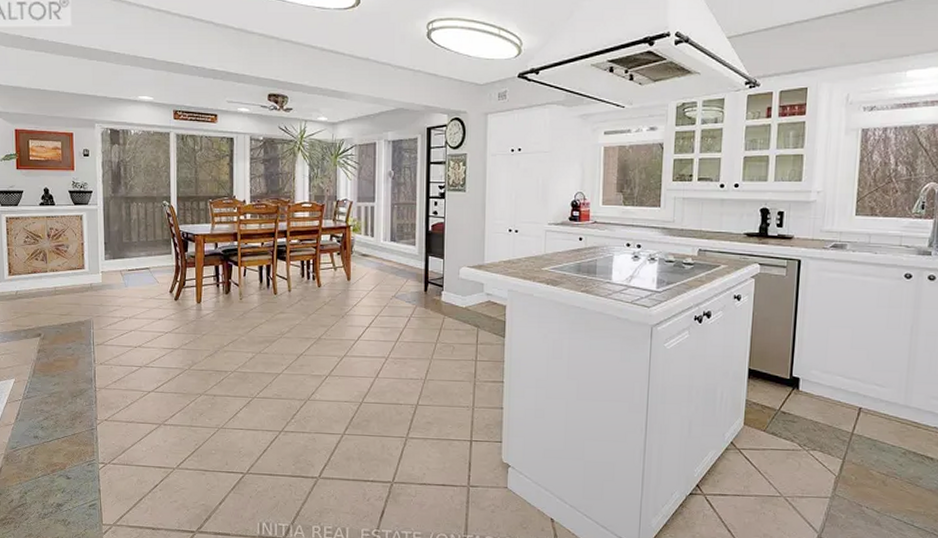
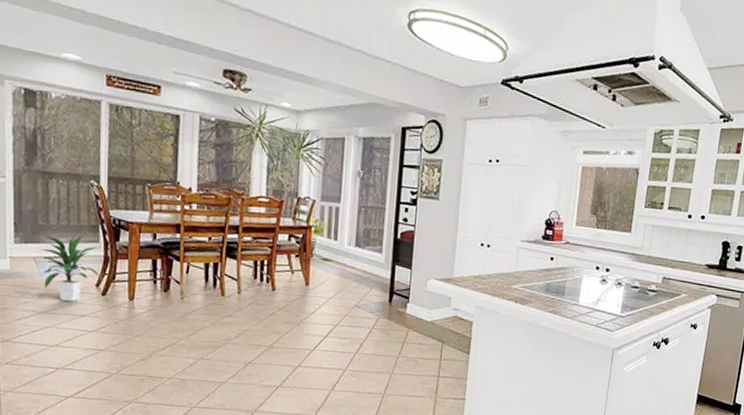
indoor plant: none [124,247,174,307] -> present [40,233,102,301]

